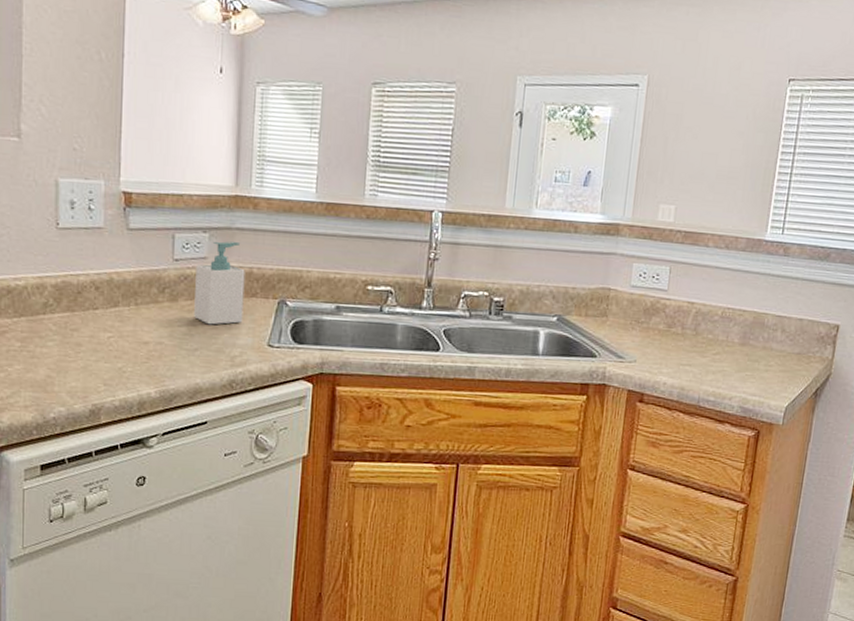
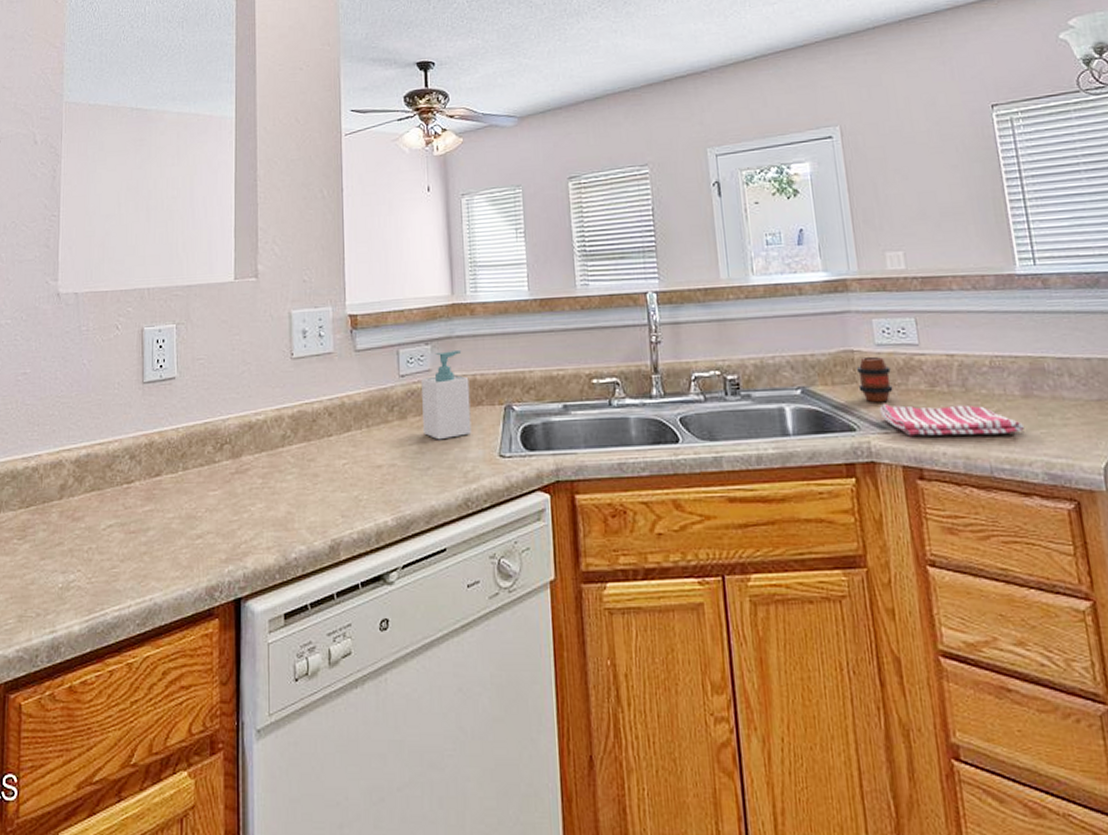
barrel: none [607,295,638,336] -> present [856,356,893,403]
dish towel: none [620,338,734,373] -> present [879,404,1024,437]

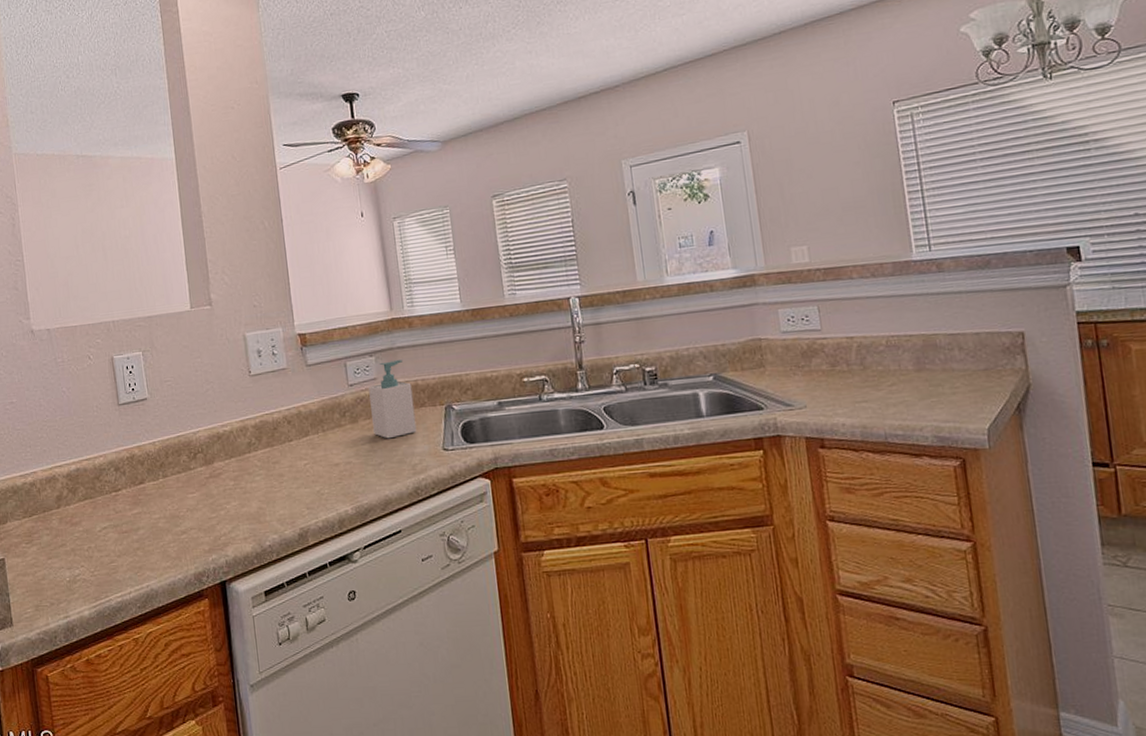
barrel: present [856,356,893,403] -> none [763,342,797,384]
dish towel: present [879,404,1024,437] -> none [784,380,916,412]

